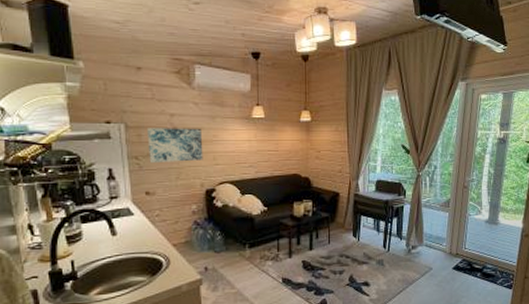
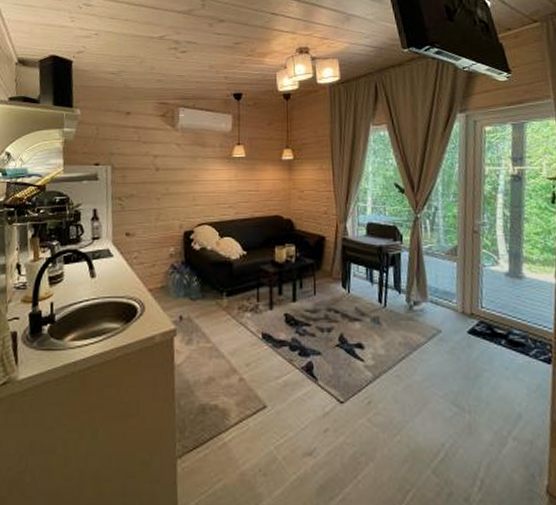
wall art: present [147,128,203,164] -> none [131,168,184,204]

